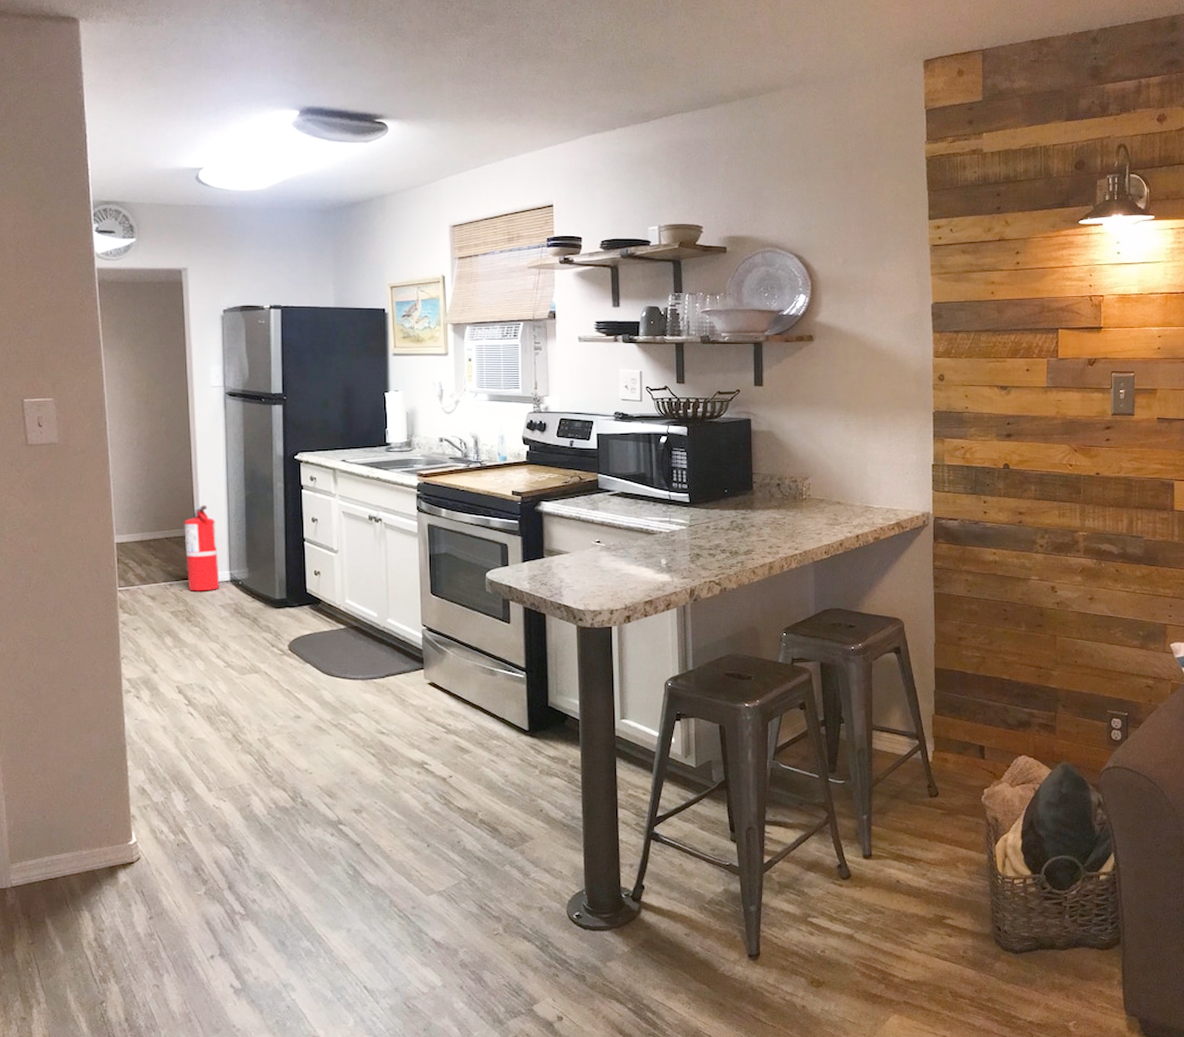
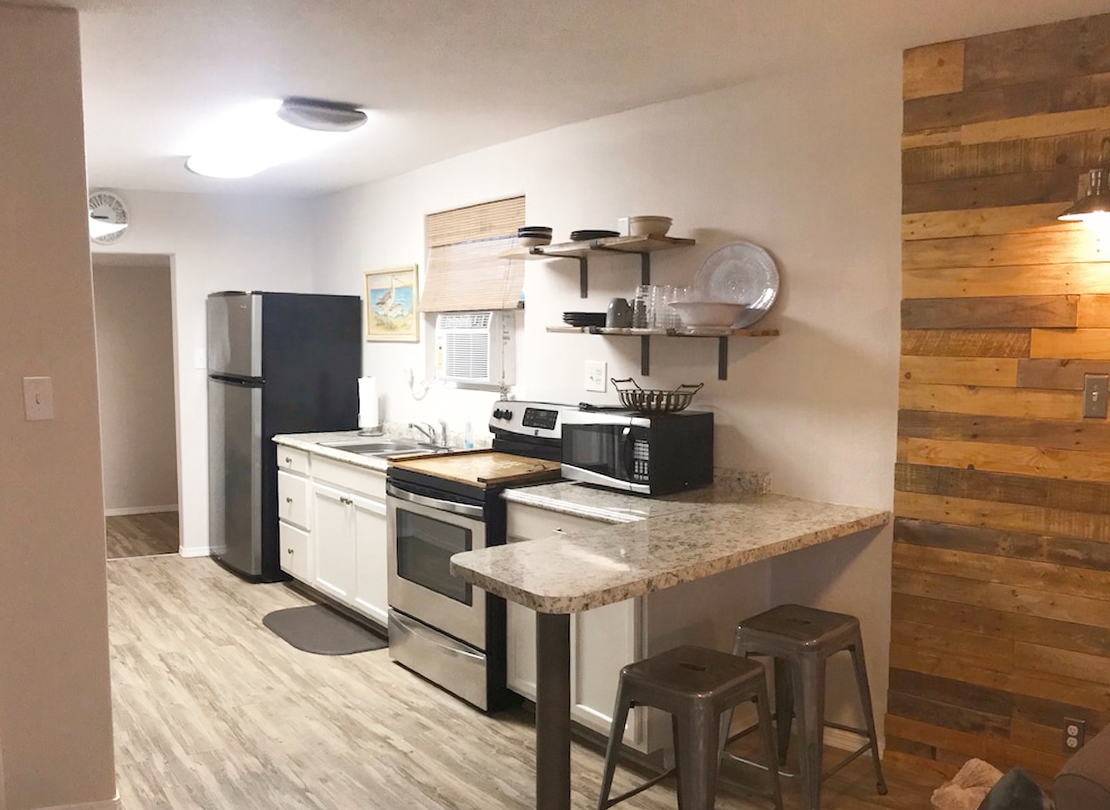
fire extinguisher: present [184,505,220,592] -> none [168,482,200,565]

